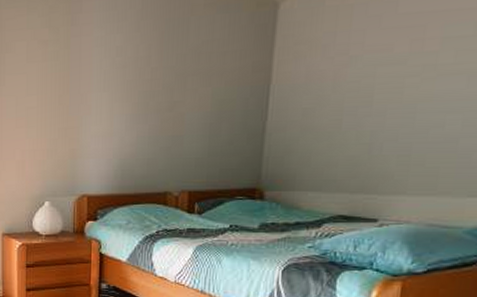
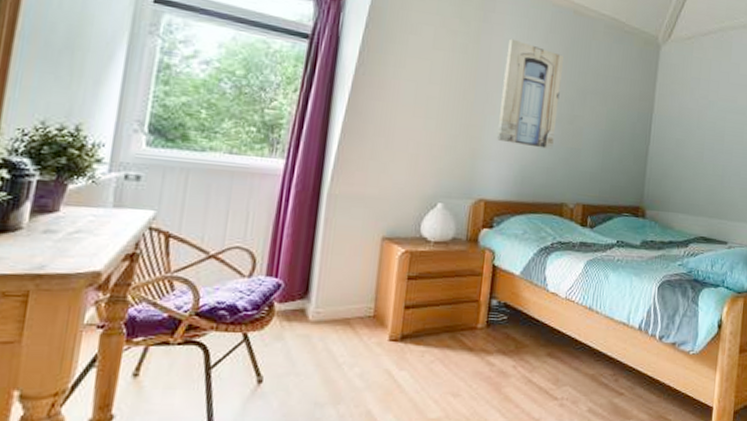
wall art: none [93,35,158,140] -> present [496,38,563,149]

